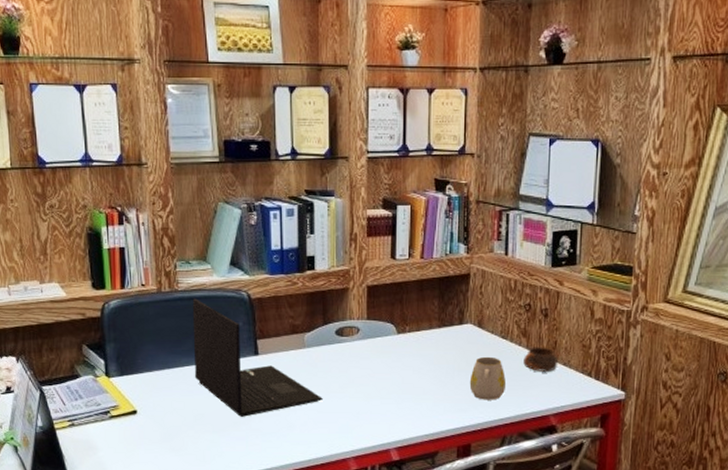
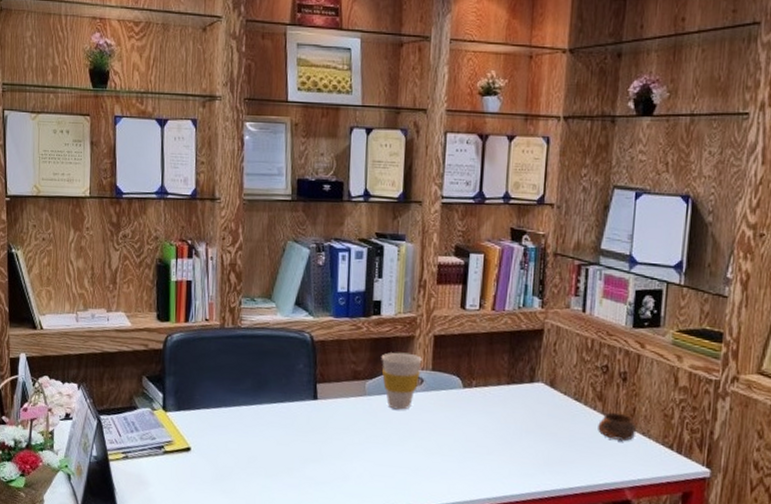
laptop: present [192,298,323,417] -> none [250,336,381,463]
cup: none [317,304,357,359] -> present [381,352,422,410]
mug: present [469,356,507,400] -> none [537,418,578,467]

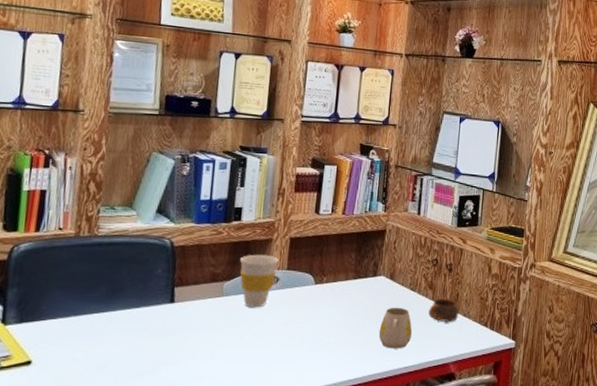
mug: none [537,418,578,467] -> present [378,307,413,349]

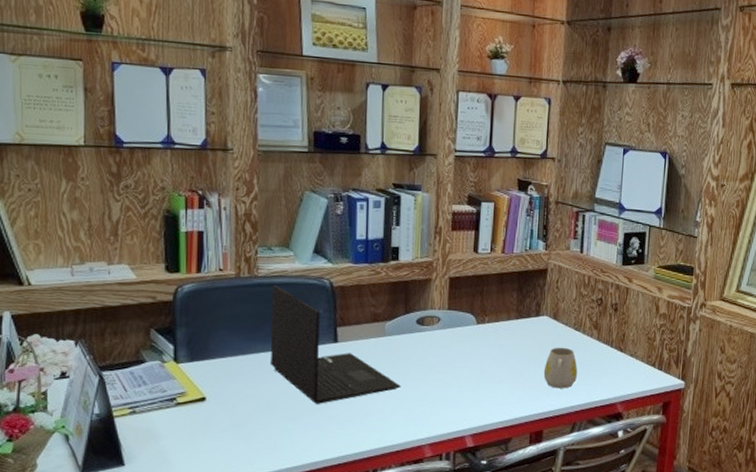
laptop: none [102,244,236,367] -> present [269,284,401,404]
cup: present [239,254,279,308] -> none [399,294,439,347]
cup: present [428,298,459,322] -> none [594,338,625,362]

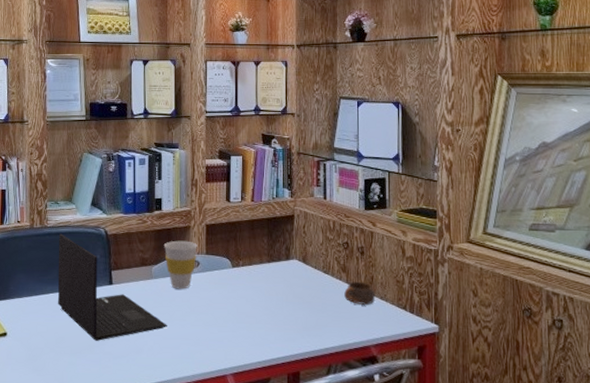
cup: none [399,294,439,347] -> present [163,240,197,289]
mug: present [543,347,578,389] -> none [297,289,330,331]
cup: none [594,338,625,362] -> present [344,281,375,305]

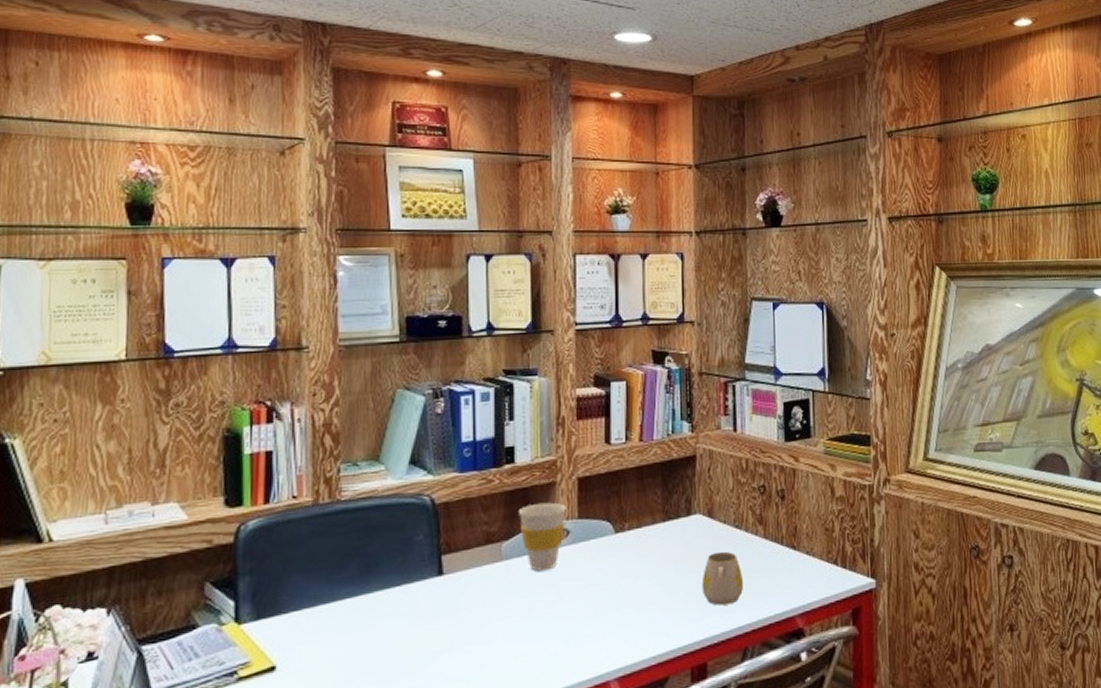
laptop: present [57,233,167,341] -> none [357,509,525,659]
mug: none [297,289,330,331] -> present [701,551,744,606]
cup: present [344,281,375,305] -> none [761,534,799,565]

